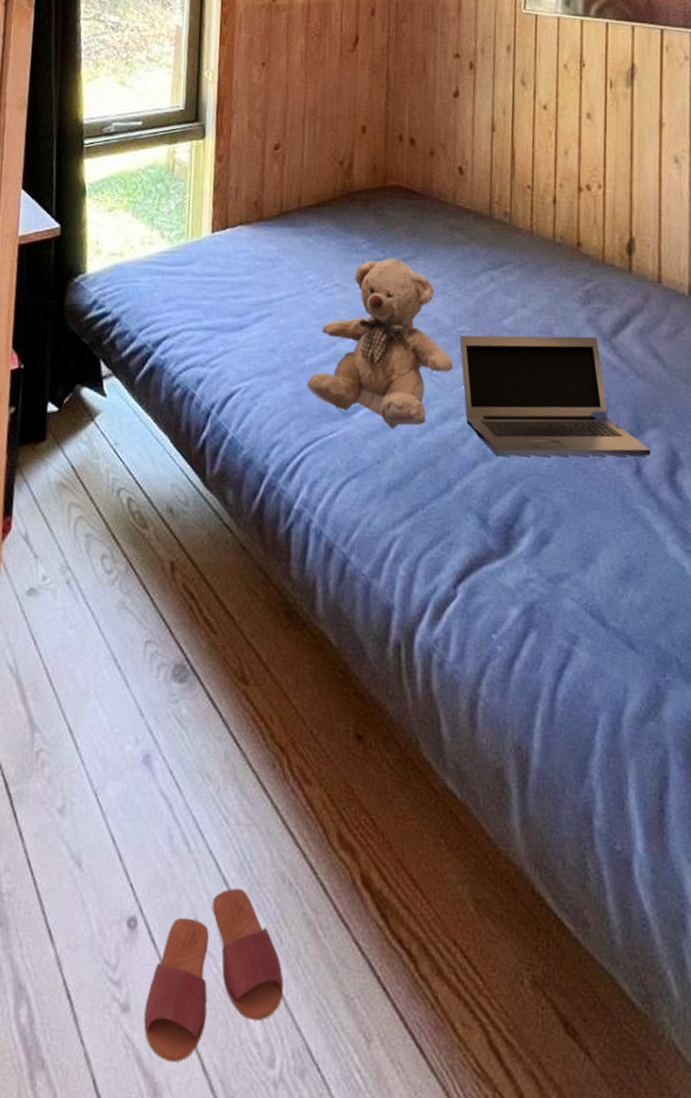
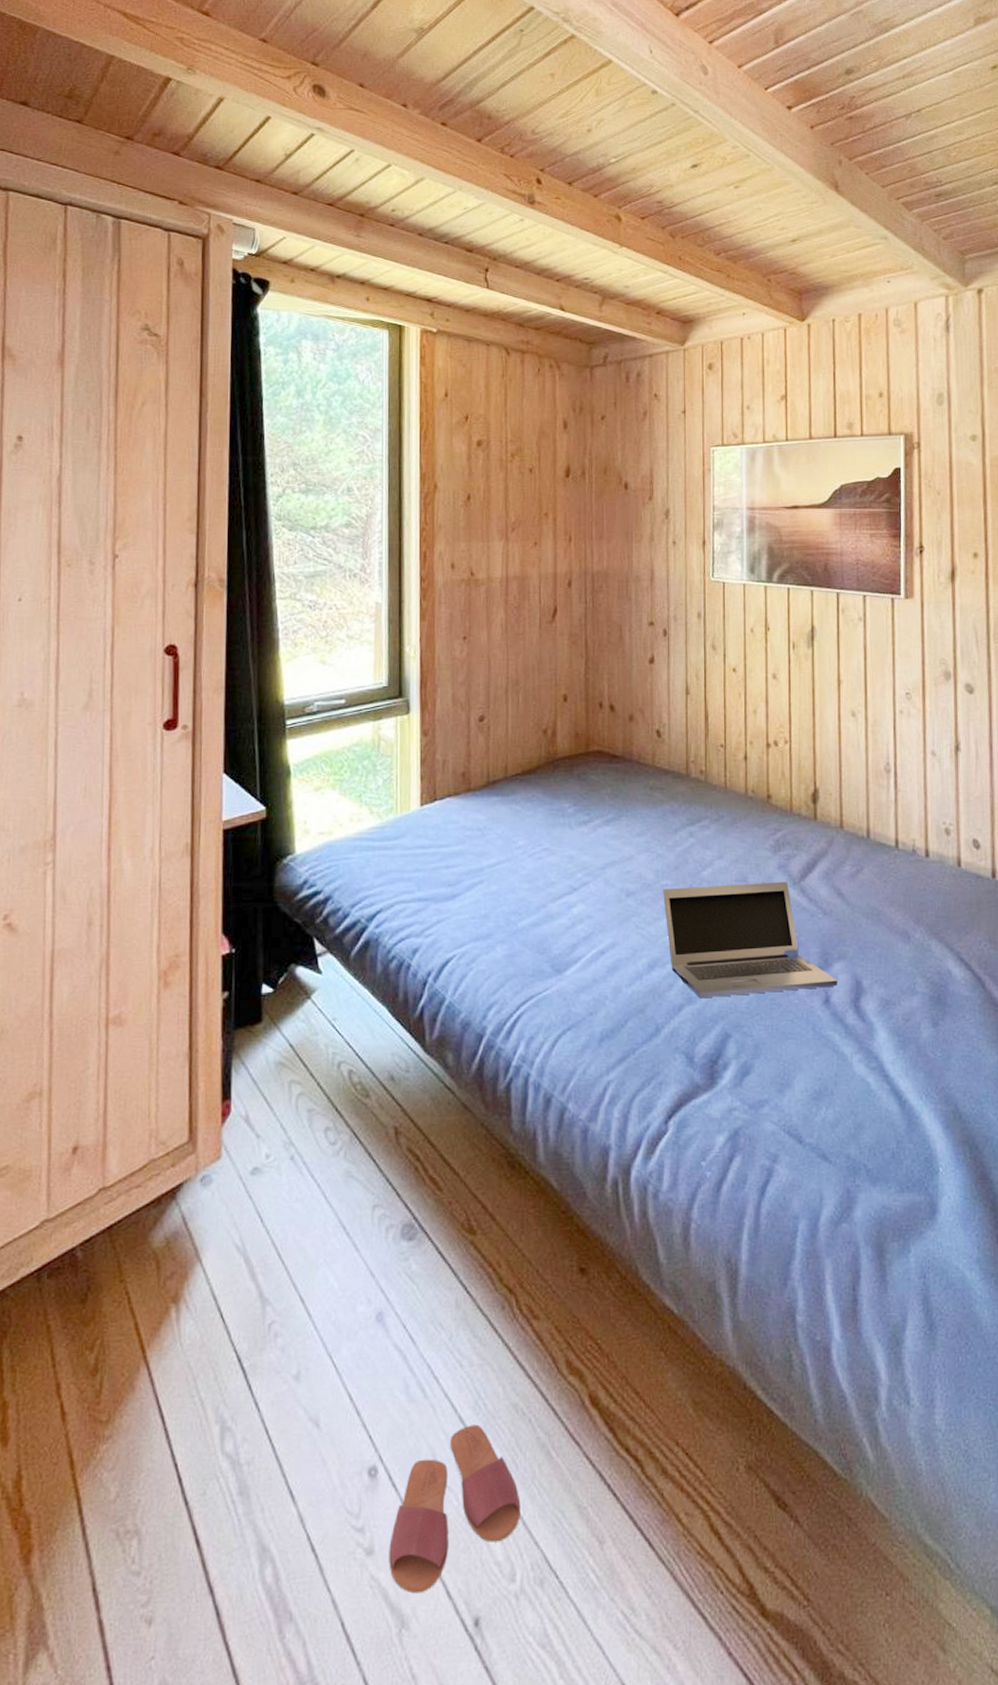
teddy bear: present [306,258,453,428] -> none [520,820,657,981]

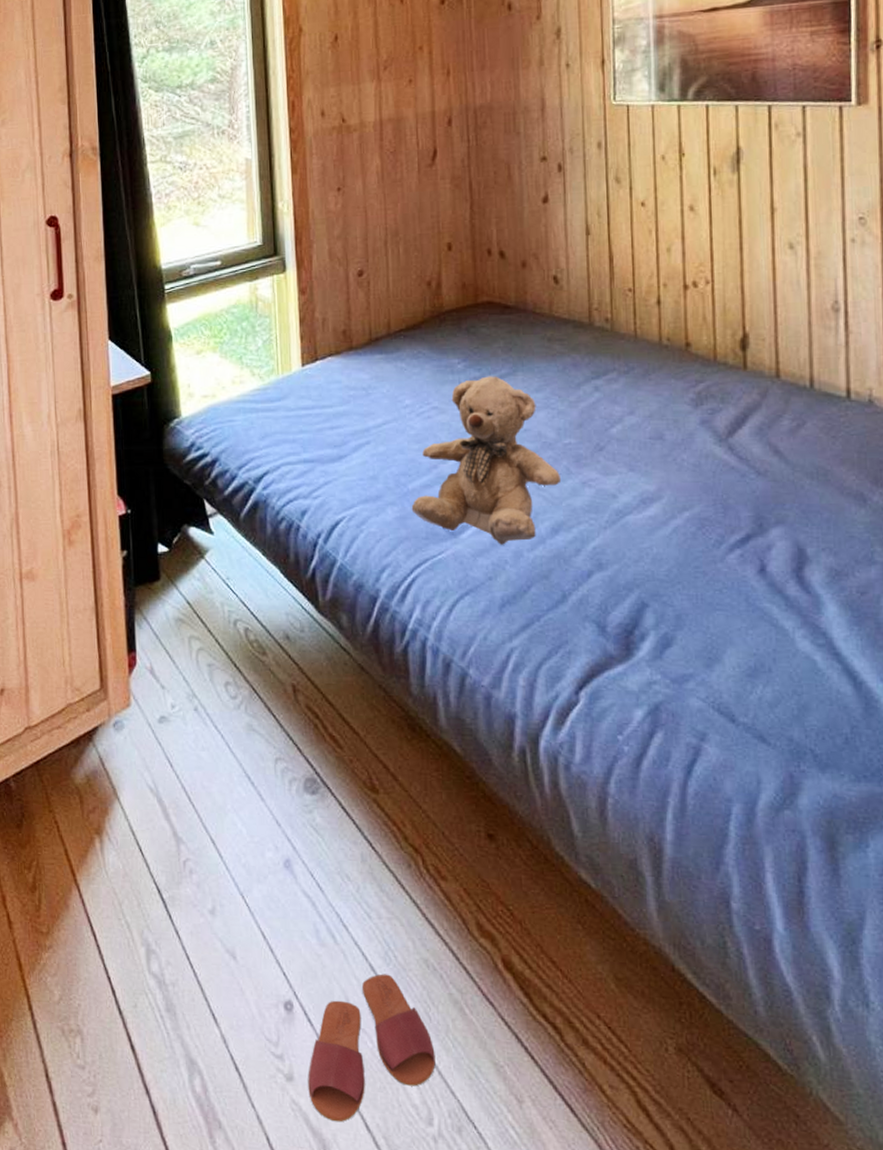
teddy bear: none [520,820,657,981] -> present [411,376,560,545]
laptop: present [663,881,837,999] -> none [566,438,775,565]

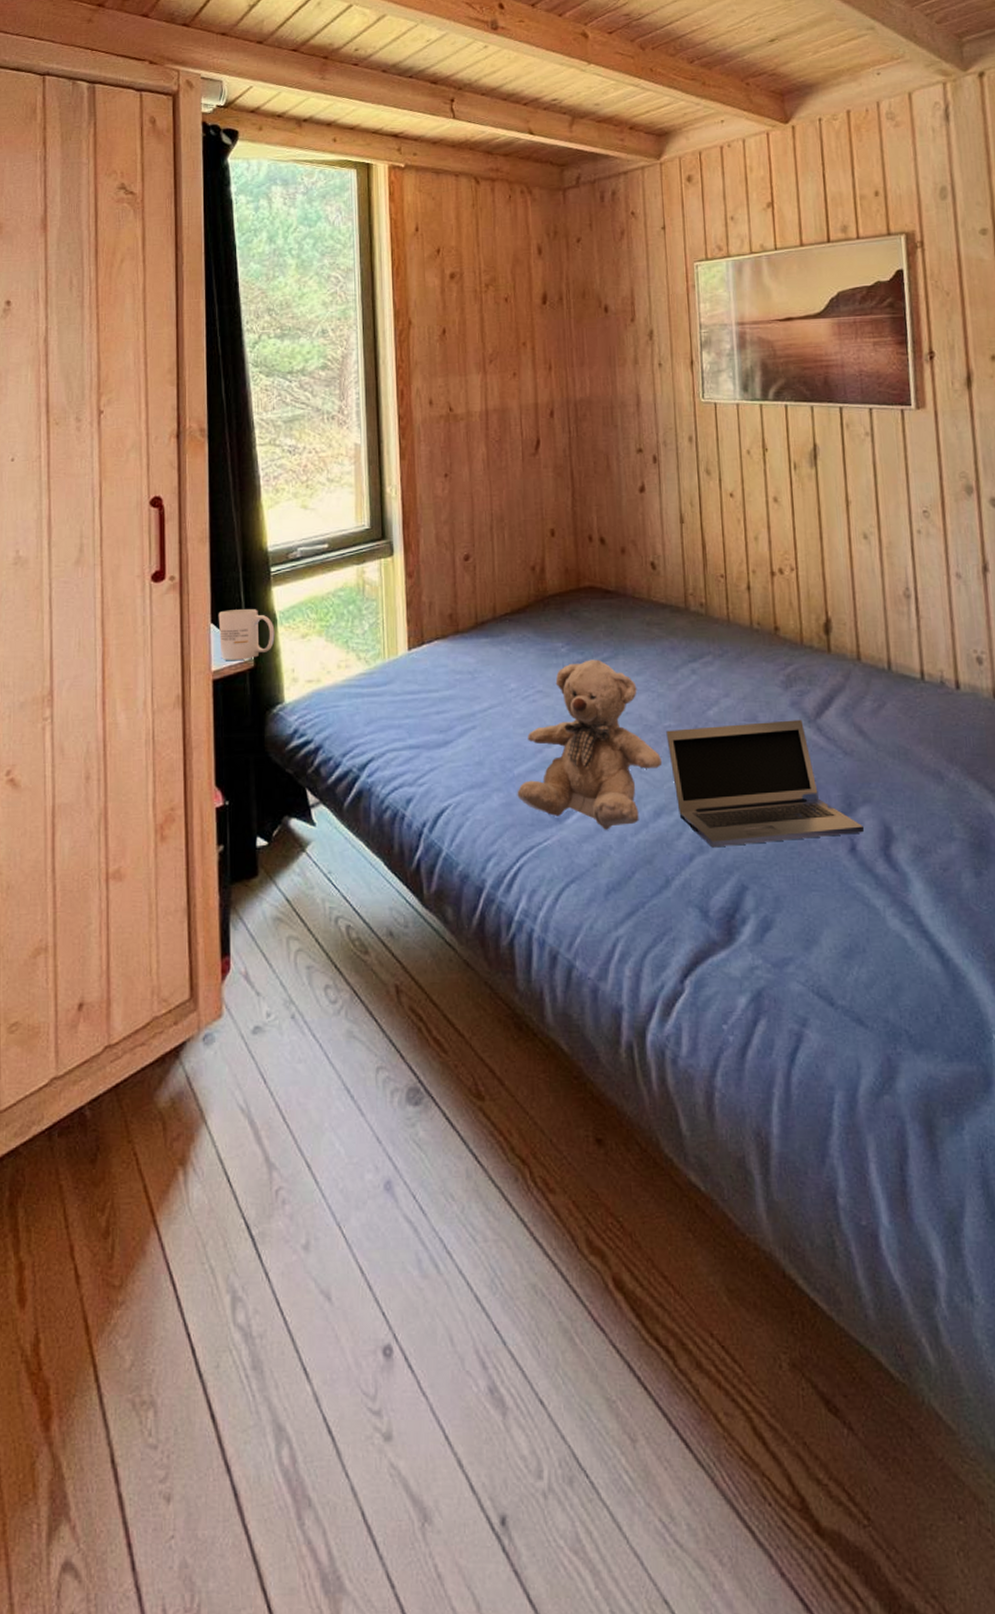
mug: none [115,326,171,376] -> present [218,609,275,660]
slippers: present [308,974,436,1122] -> none [408,1305,545,1485]
laptop: none [566,438,775,565] -> present [666,719,864,848]

